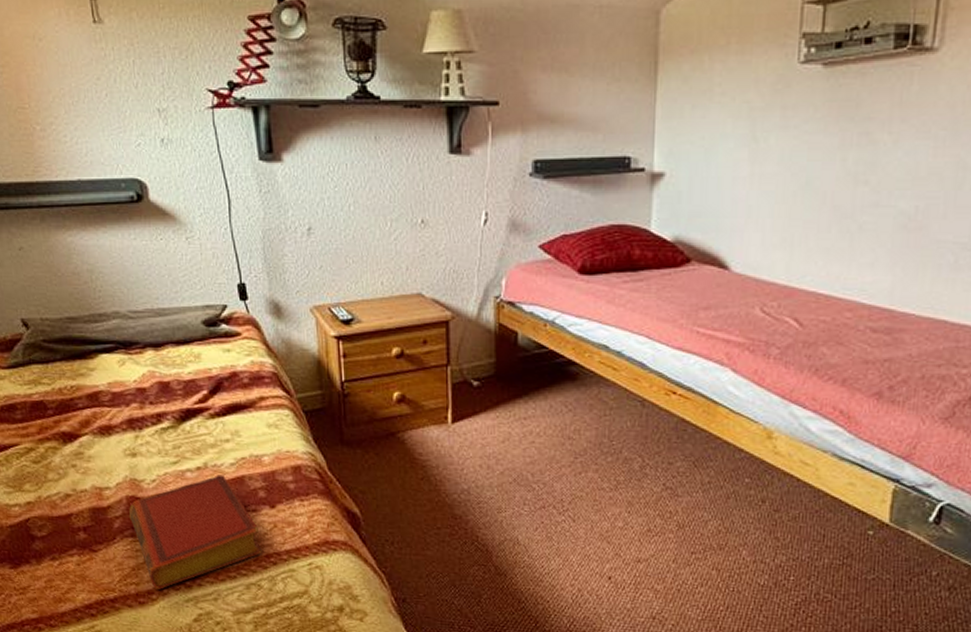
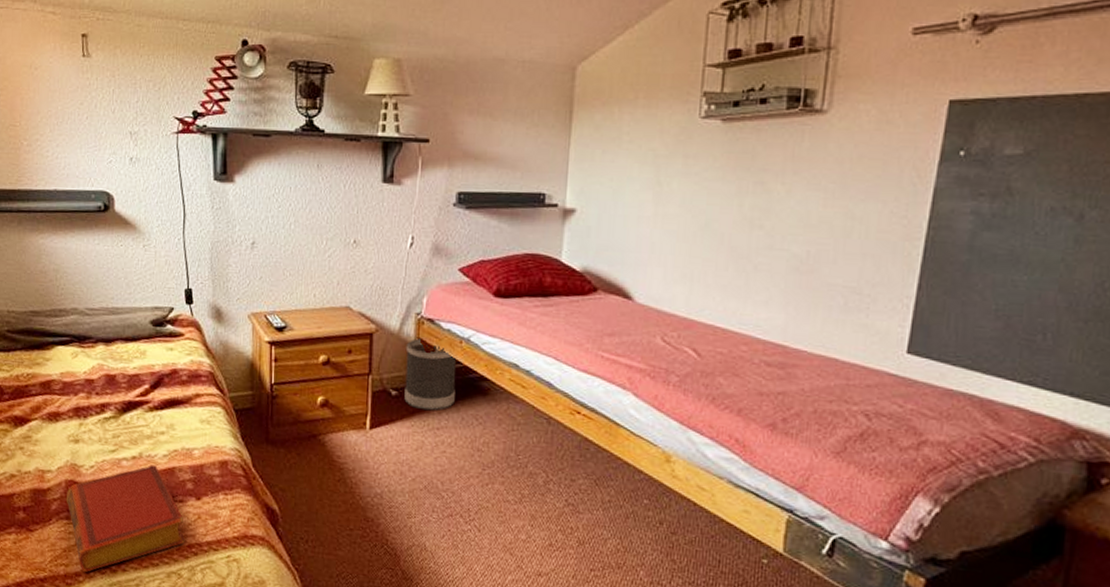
wastebasket: none [485,324,542,400] -> present [404,338,457,411]

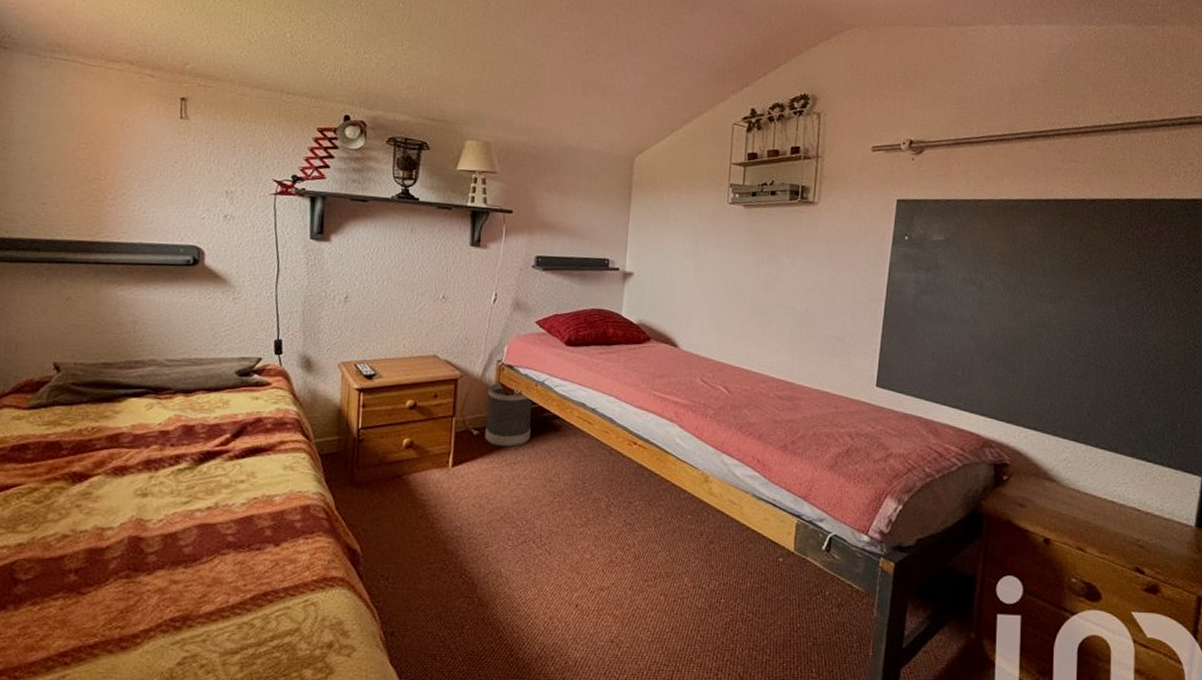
book: present [65,464,185,572] -> none [127,514,260,632]

